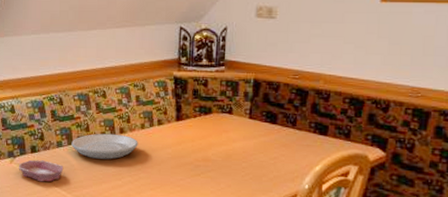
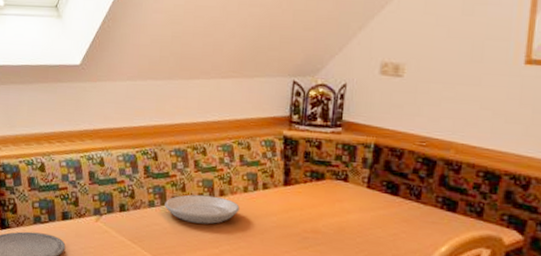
bowl: present [18,160,64,182] -> none [104,219,155,245]

